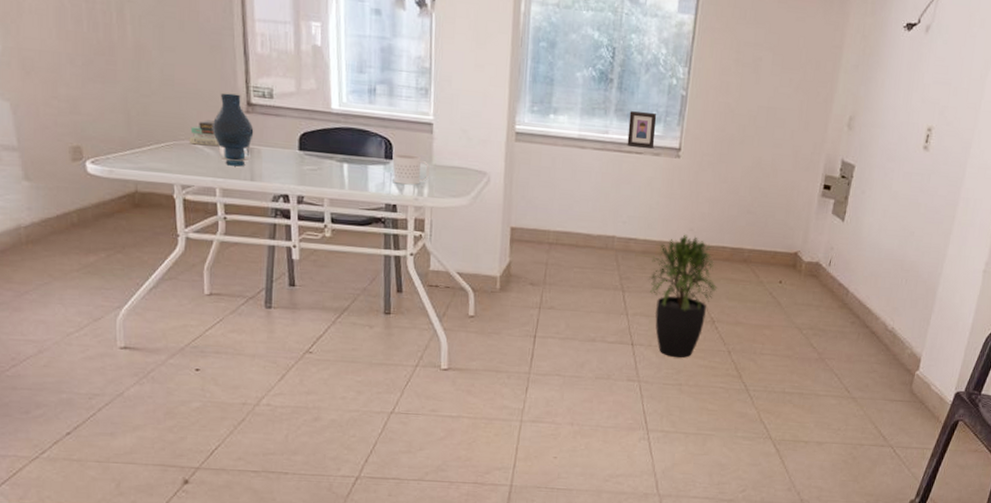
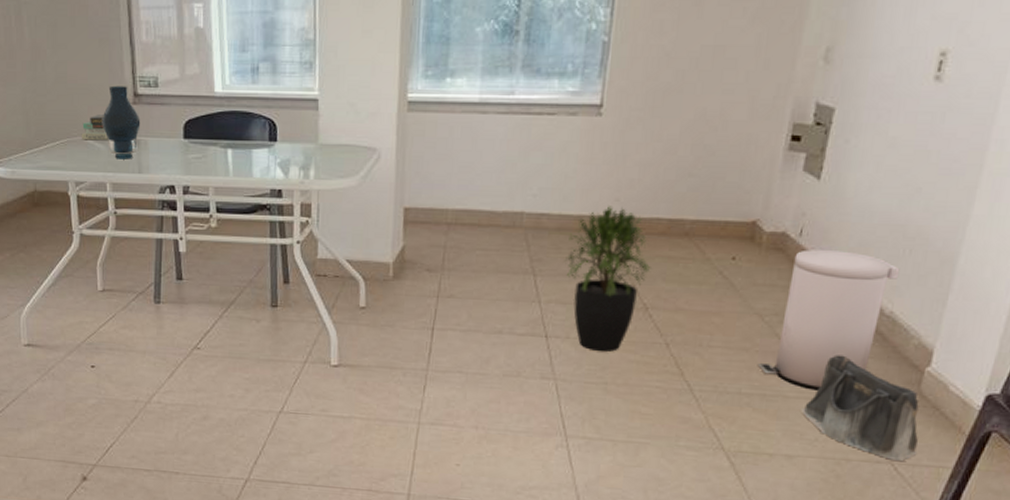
mug: present [392,153,430,185] -> none [277,134,315,168]
picture frame: present [627,111,657,148] -> none [536,66,573,107]
pedal bin: none [797,276,899,390] -> present [757,249,900,391]
saddlebag: none [828,361,911,446] -> present [801,355,919,462]

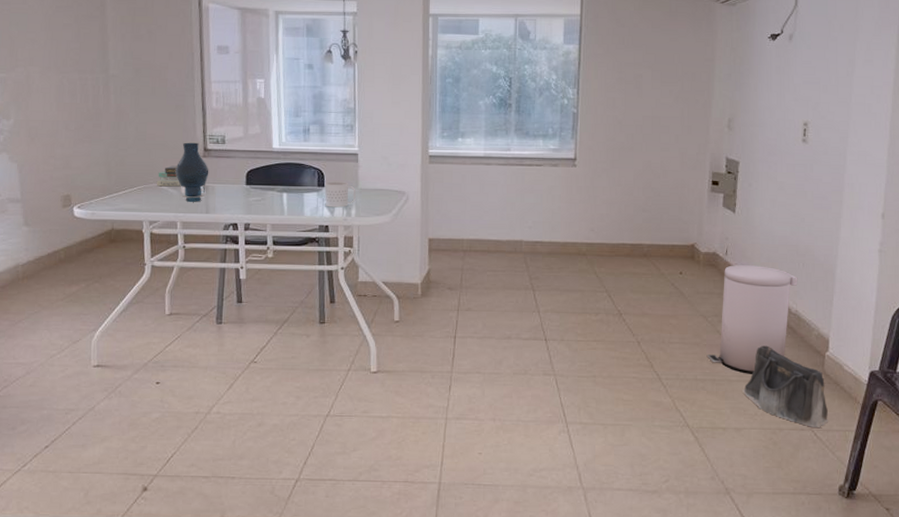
mug: none [277,134,315,168] -> present [324,181,356,208]
potted plant: present [564,206,651,352] -> none [555,235,622,350]

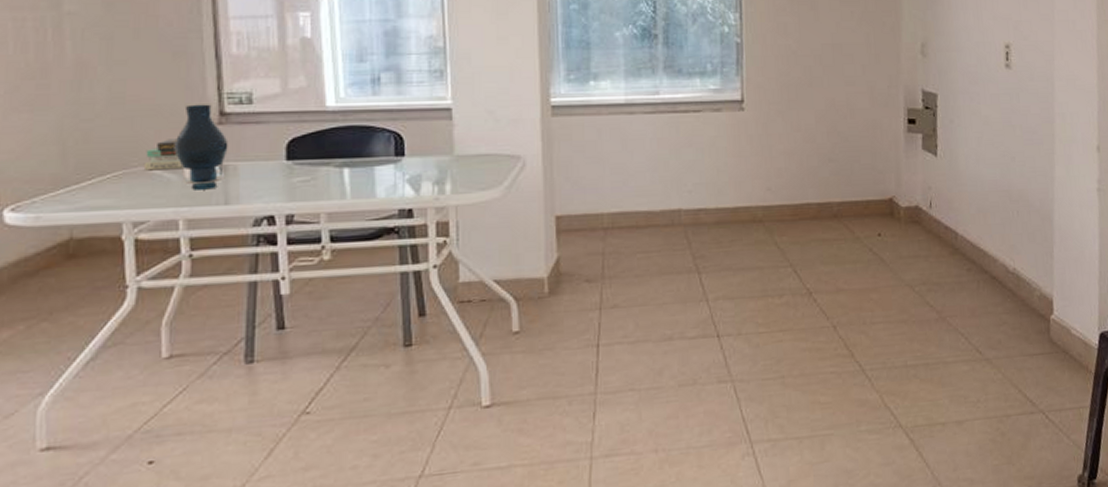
mug: present [324,181,356,208] -> none [405,147,451,184]
pedal bin: present [706,264,798,374] -> none [916,217,1014,352]
saddlebag: present [742,345,829,429] -> none [961,314,1061,409]

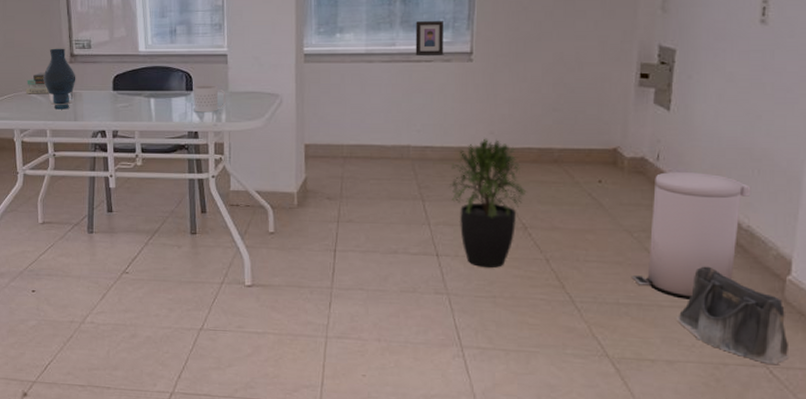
mug: none [405,147,451,184] -> present [193,85,226,112]
picture frame: none [680,66,713,105] -> present [415,21,444,55]
potted plant: none [726,195,809,344] -> present [448,138,527,268]
pedal bin: none [916,217,1014,352] -> present [631,171,751,299]
saddlebag: none [961,314,1061,409] -> present [676,266,790,366]

